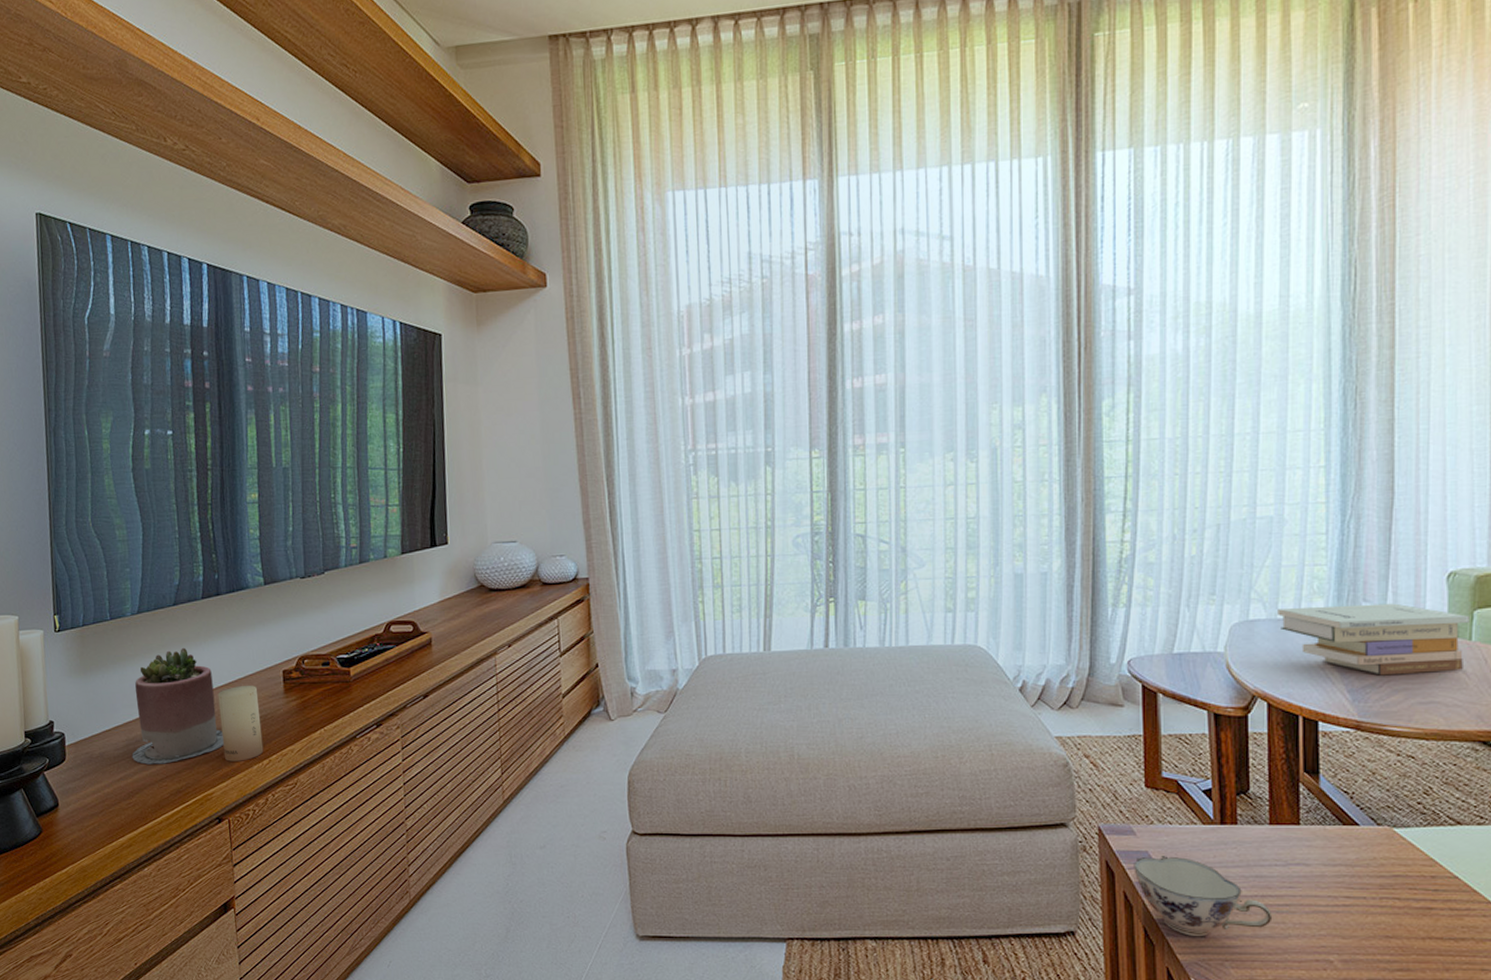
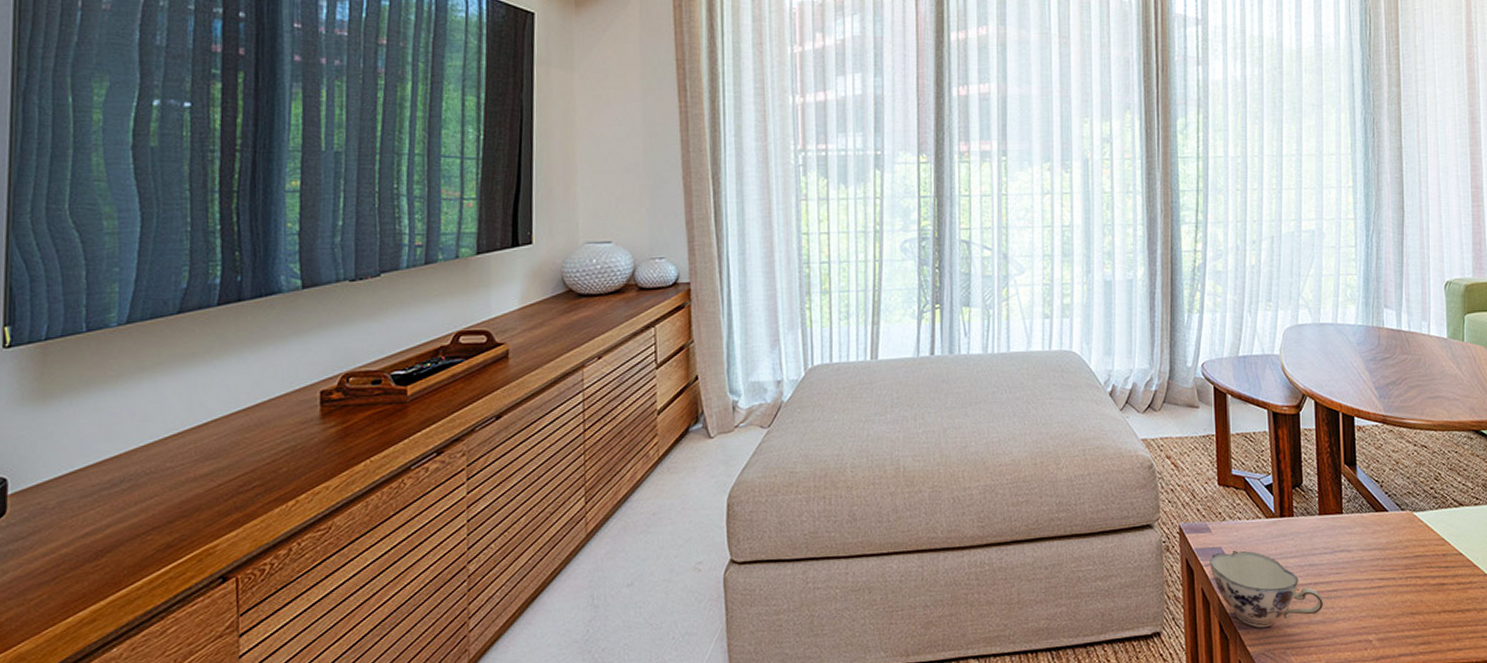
succulent planter: present [131,647,224,765] -> none [104,365,236,514]
candle: present [217,685,264,762] -> none [231,409,290,505]
books: present [1278,603,1470,676] -> none [1320,309,1462,374]

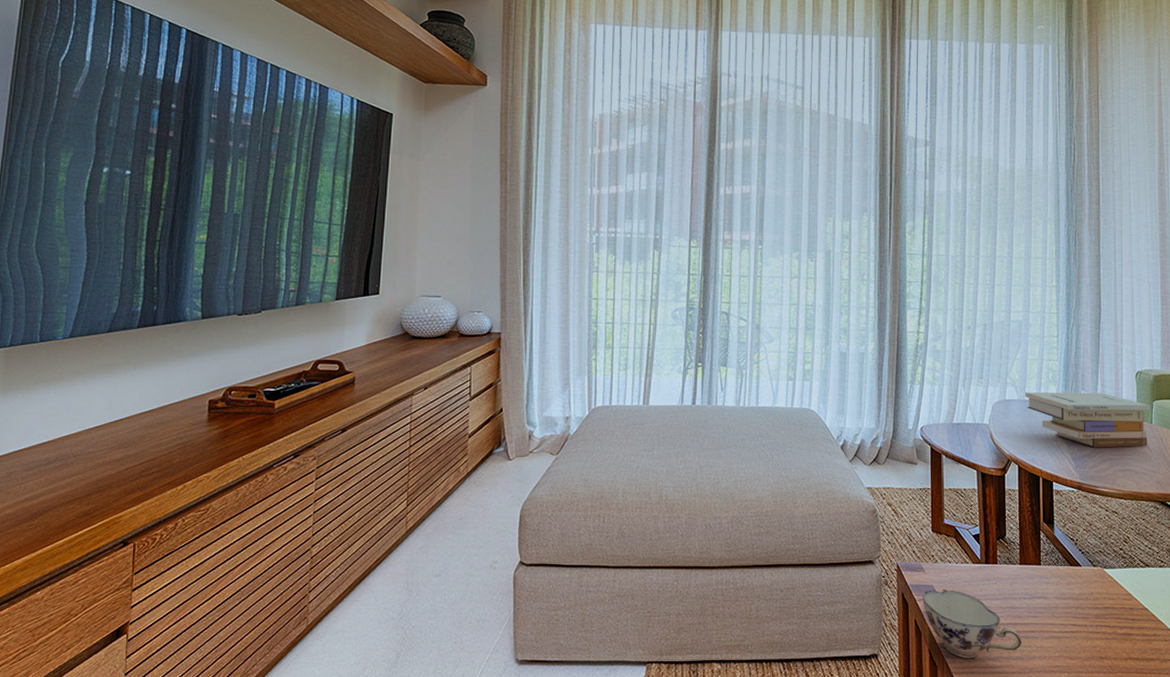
books: none [1320,309,1462,374] -> present [1025,392,1151,448]

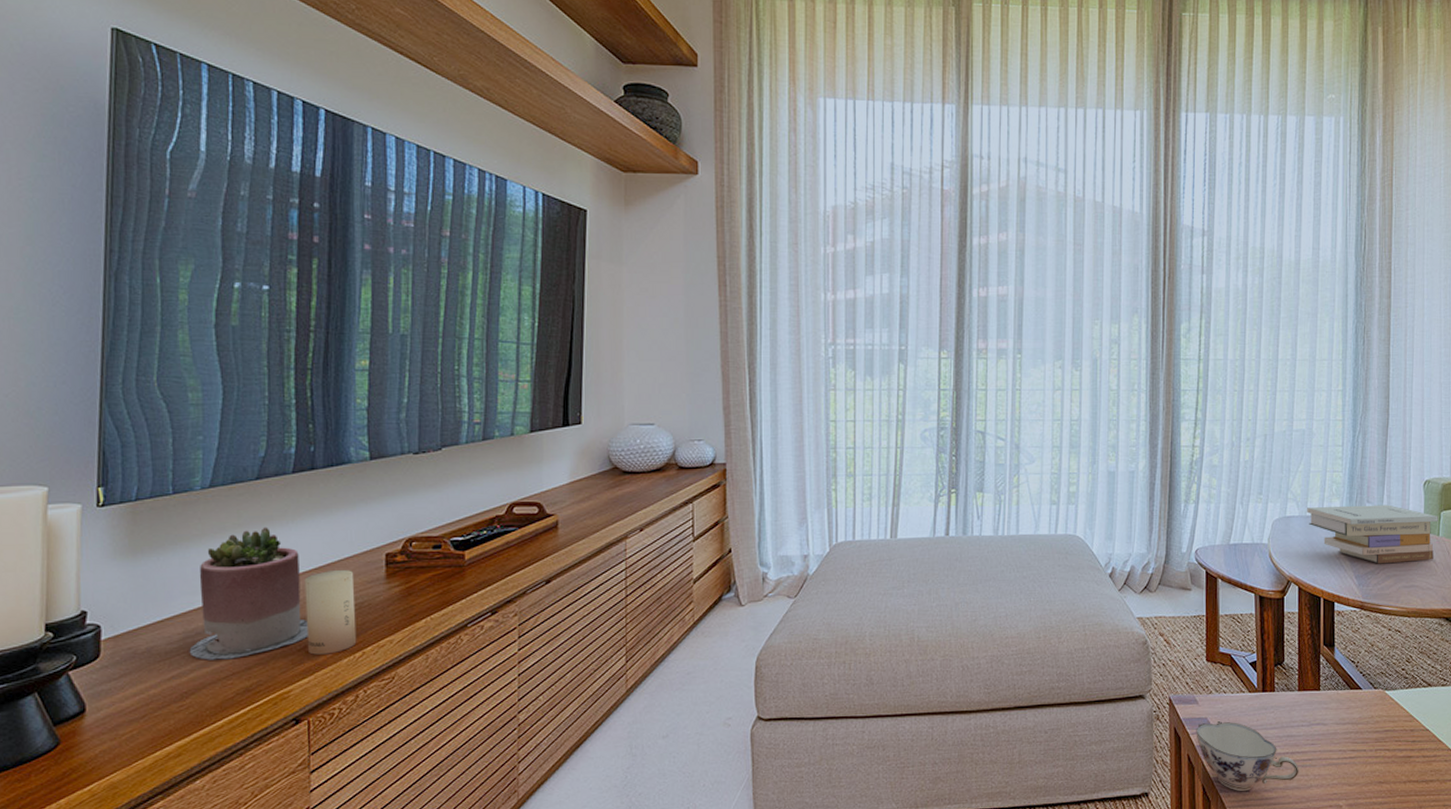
succulent planter: none [41,373,140,486] -> present [189,527,308,660]
candle: none [138,412,182,486] -> present [304,569,357,655]

